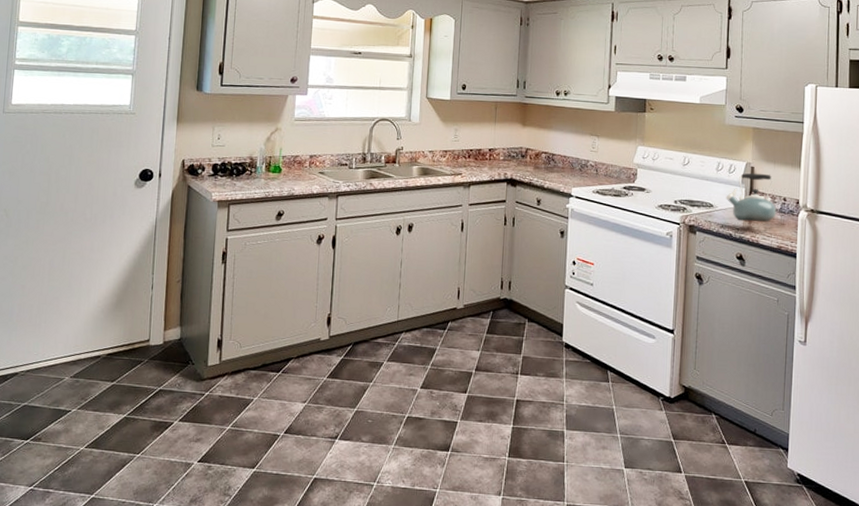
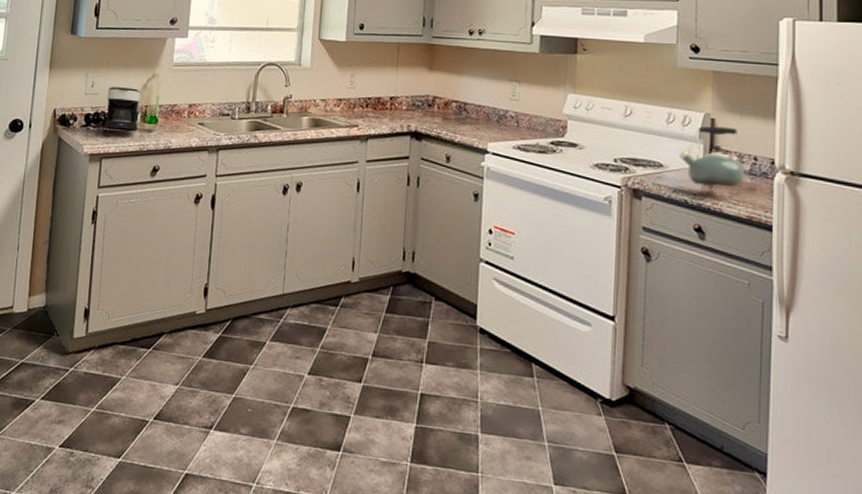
coffee maker: none [223,139,278,182] -> present [96,87,154,134]

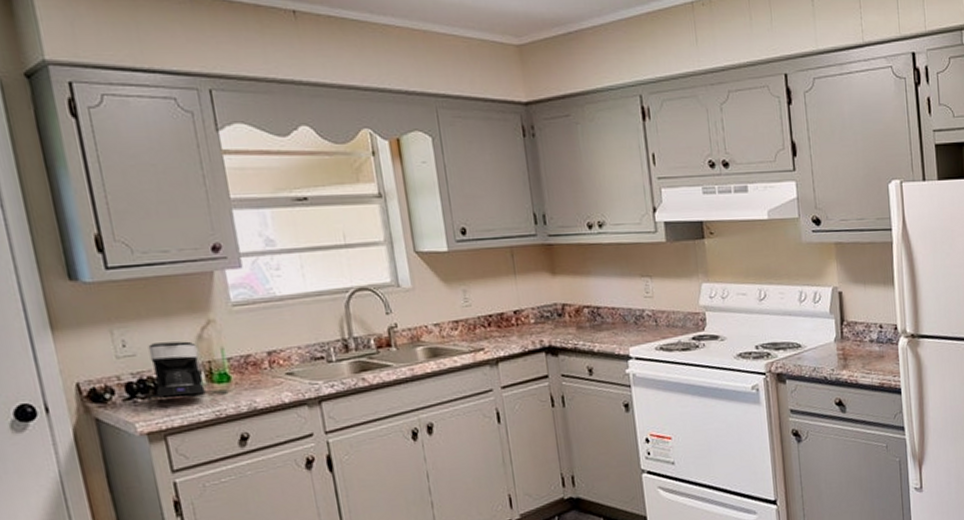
kettle: present [679,126,745,188] -> none [814,298,874,360]

